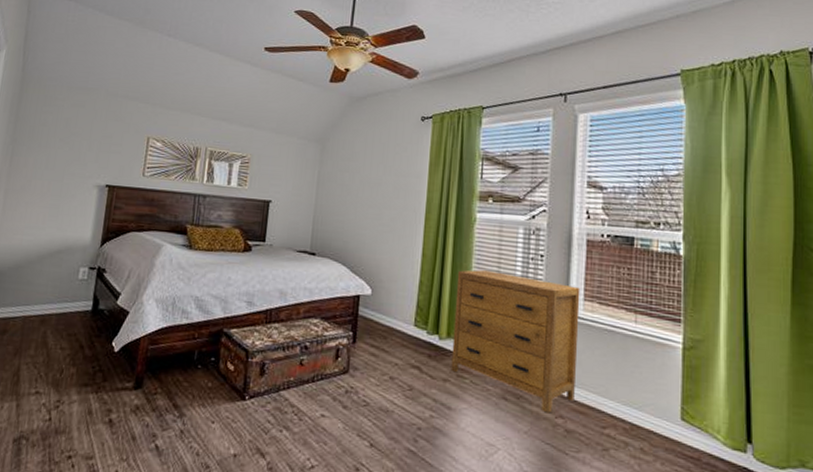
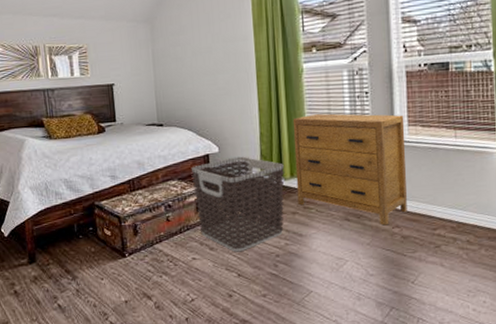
clothes hamper: none [335,303,441,417] -> present [191,156,284,252]

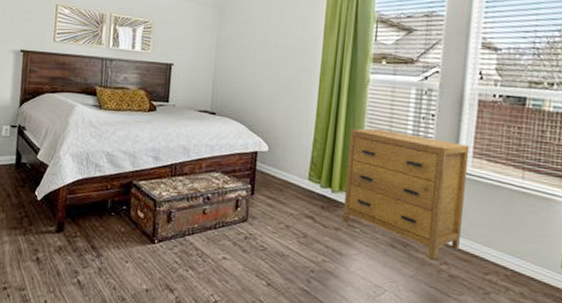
clothes hamper: present [191,156,284,252] -> none [235,159,334,260]

